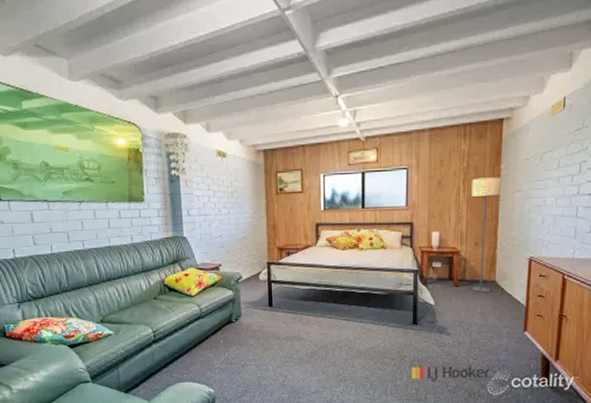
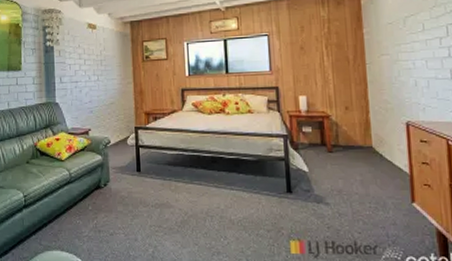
floor lamp: present [471,176,501,293] -> none [335,40,367,159]

